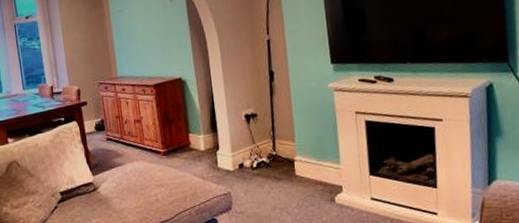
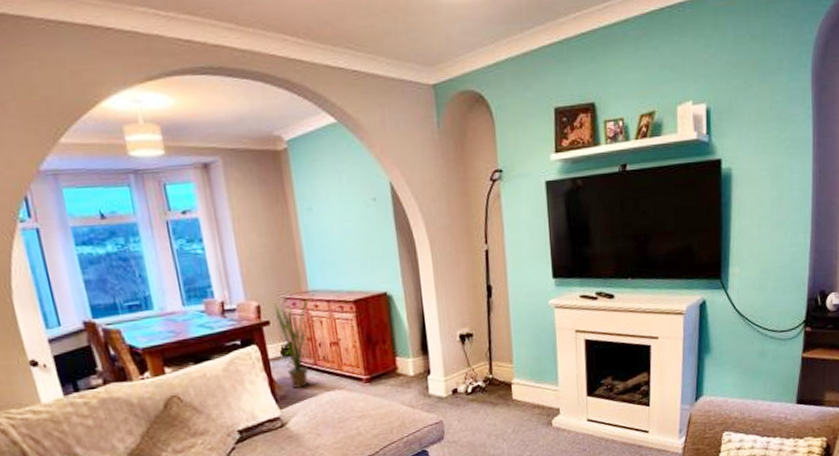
house plant: none [90,79,129,159] -> present [274,294,323,389]

